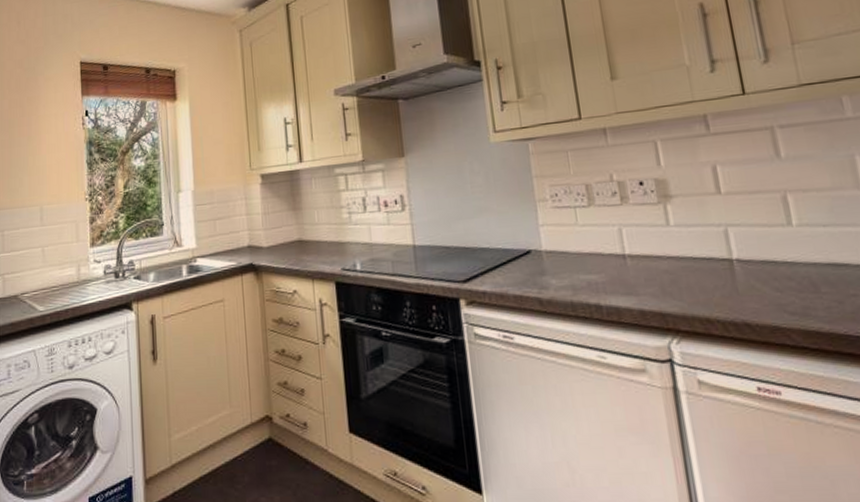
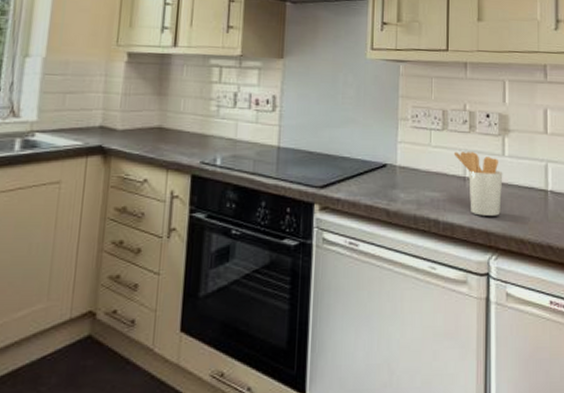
utensil holder: none [606,226,675,296] -> present [453,152,503,216]

